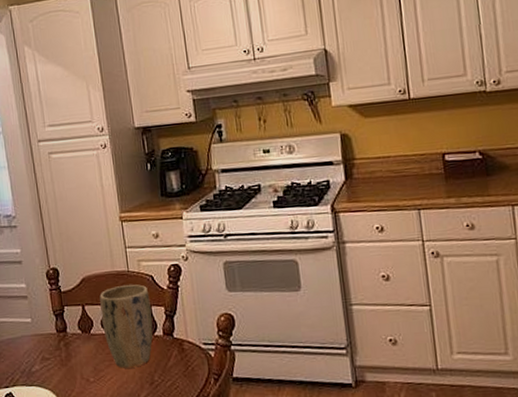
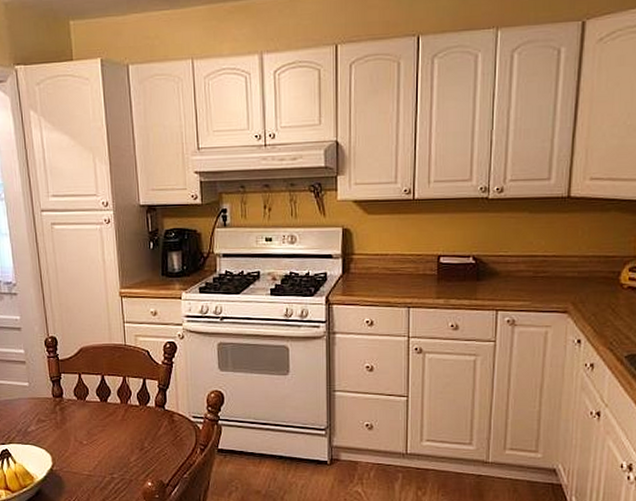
plant pot: present [99,284,153,368] -> none [96,357,146,434]

